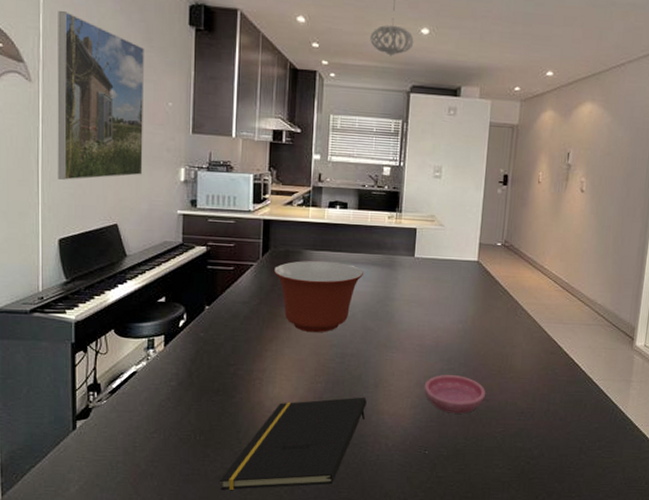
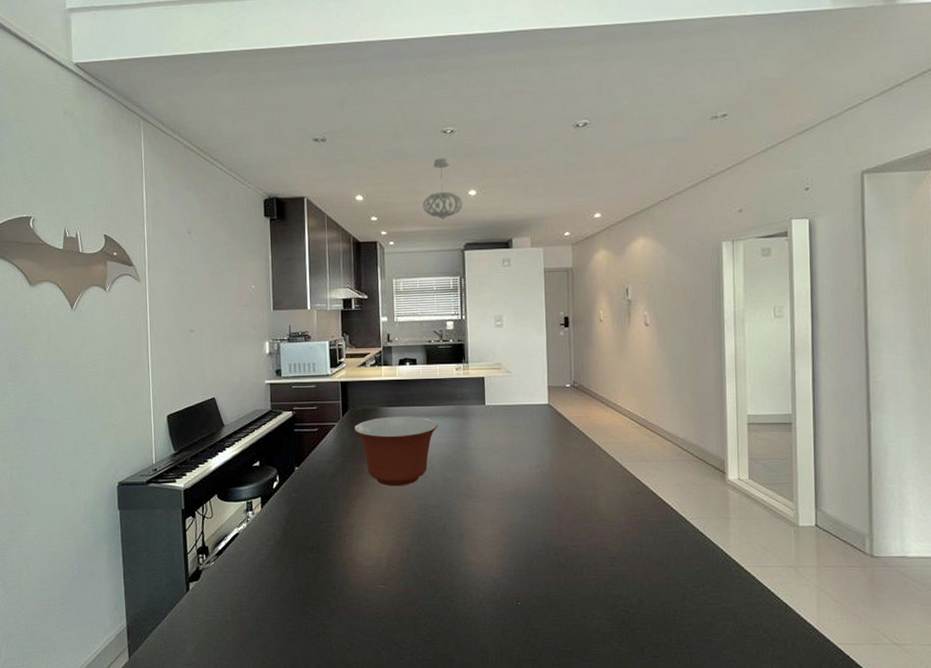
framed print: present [57,11,144,180] -> none [158,219,234,363]
notepad: present [220,397,367,490] -> none [320,548,454,647]
saucer: present [424,375,486,414] -> none [509,521,574,562]

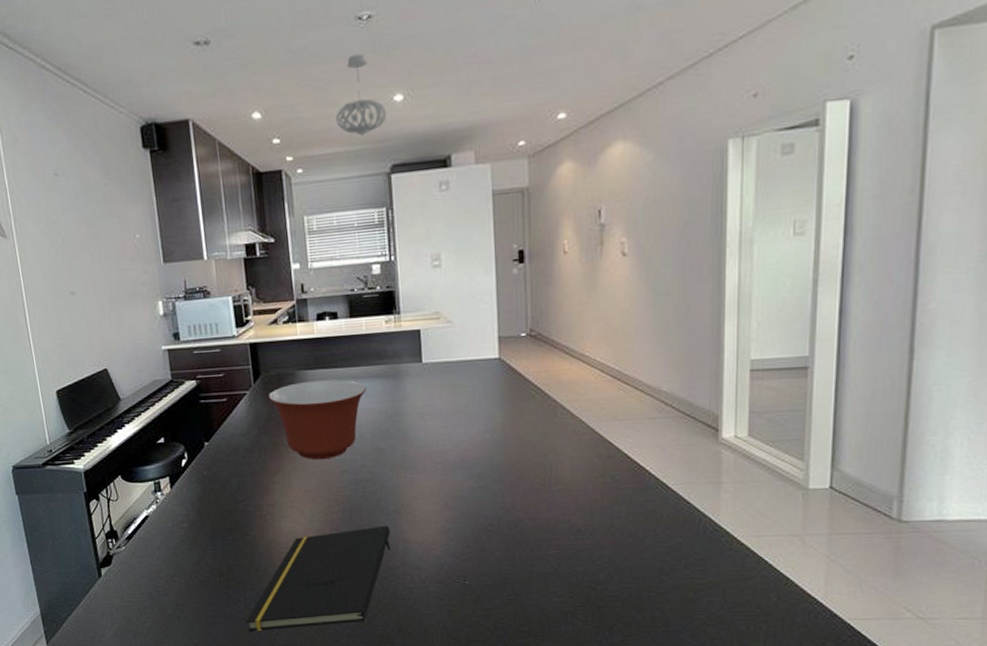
notepad: none [320,548,454,647] -> present [246,525,391,631]

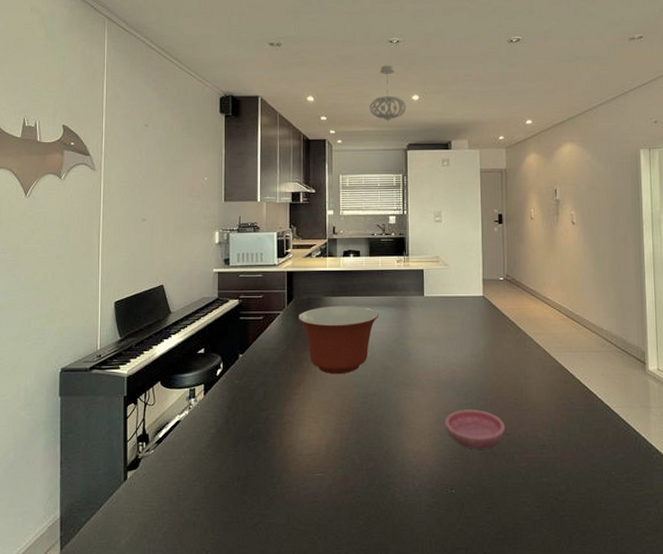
notepad: present [246,525,391,631] -> none [257,436,391,538]
saucer: none [454,493,530,537] -> present [444,410,506,449]

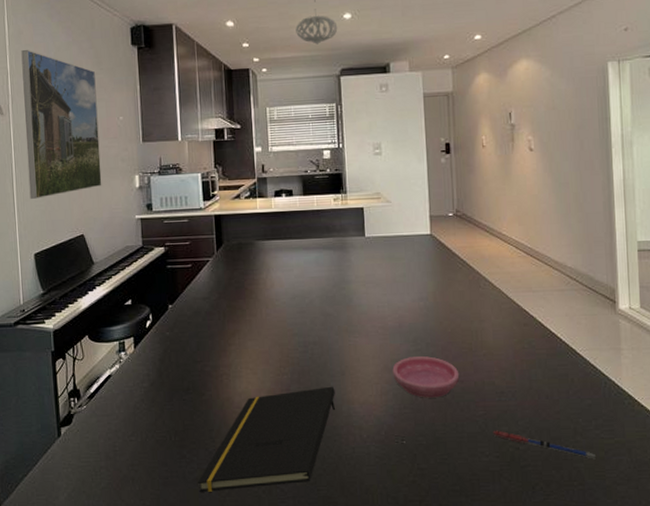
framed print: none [114,112,184,250] -> present [21,50,102,199]
notepad: none [257,436,391,538] -> present [198,386,336,492]
mixing bowl: present [298,305,378,375] -> none [228,249,316,323]
pen: none [534,481,627,511] -> present [493,430,596,459]

